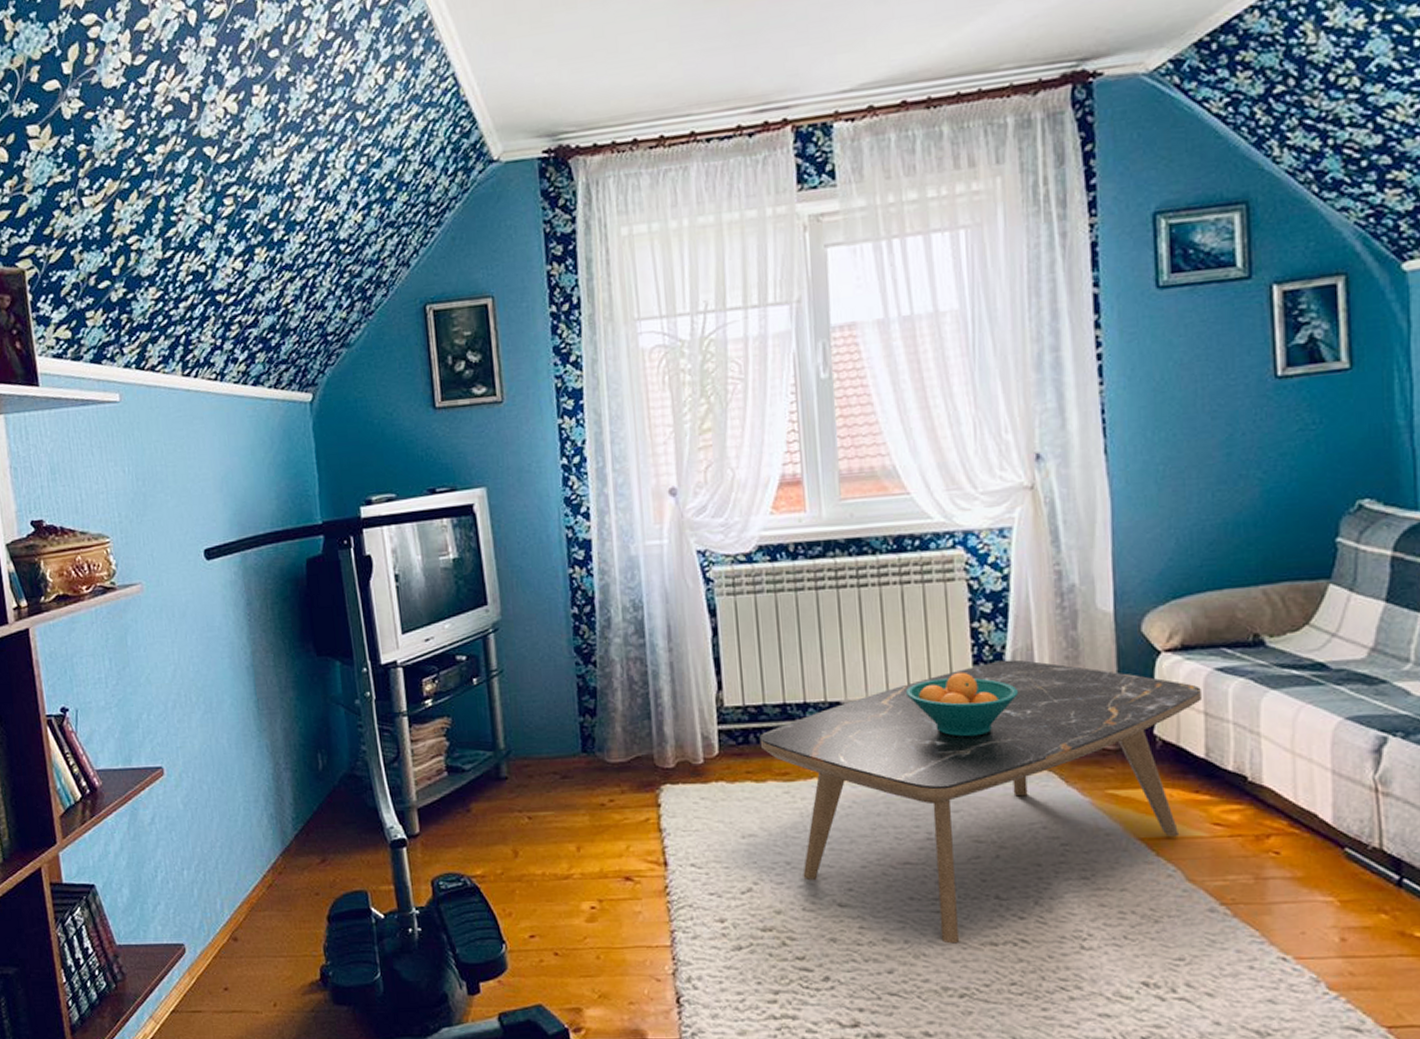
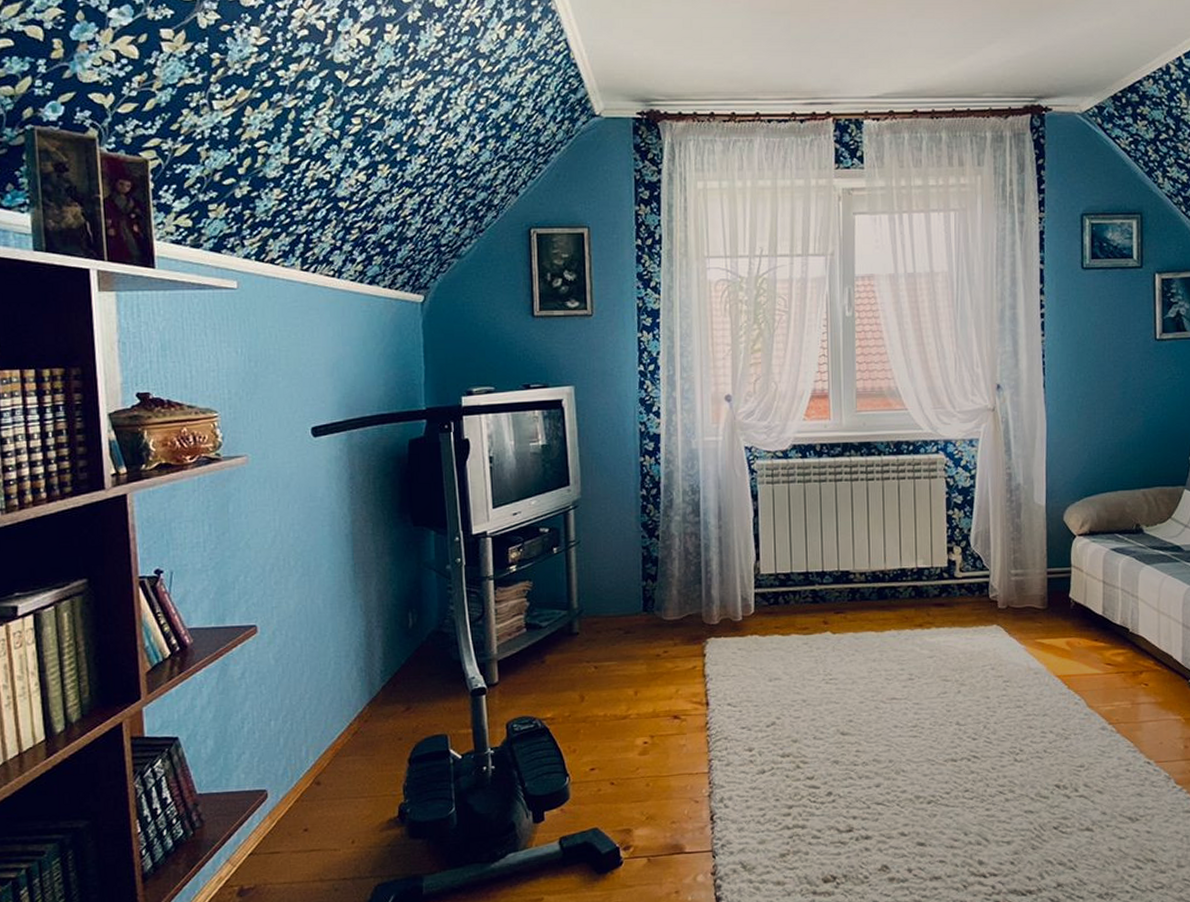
coffee table: present [759,659,1201,944] -> none [787,540,1101,761]
fruit bowl: present [906,672,1019,737] -> none [899,548,979,599]

